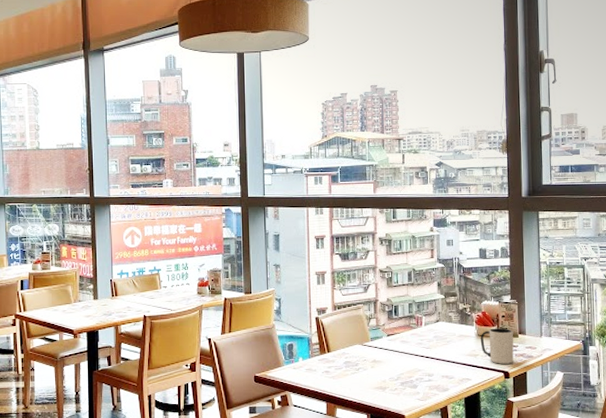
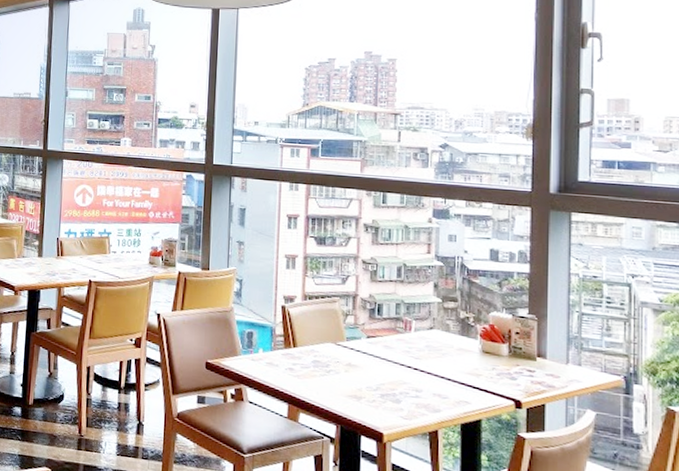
mug: present [480,328,514,364] -> none [485,345,531,392]

